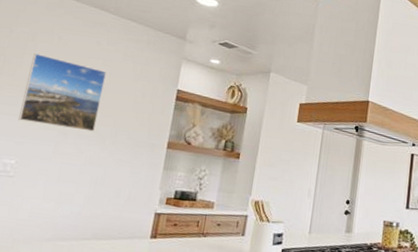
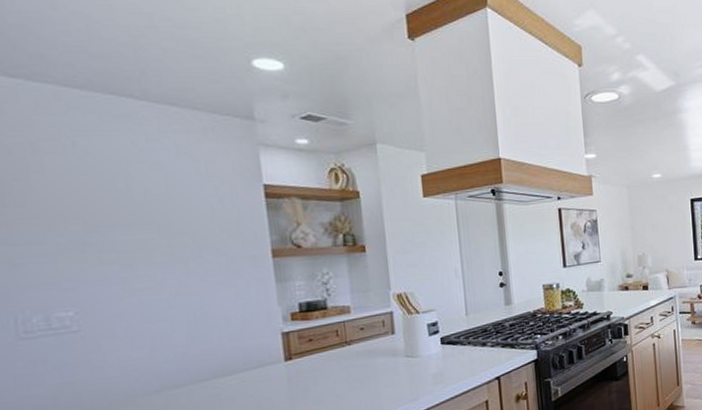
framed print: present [18,53,107,132] -> none [43,170,169,261]

